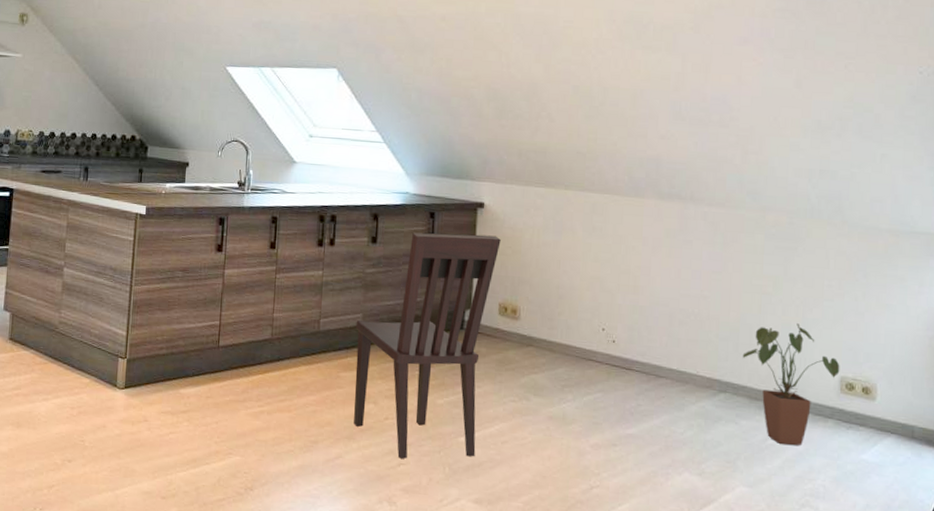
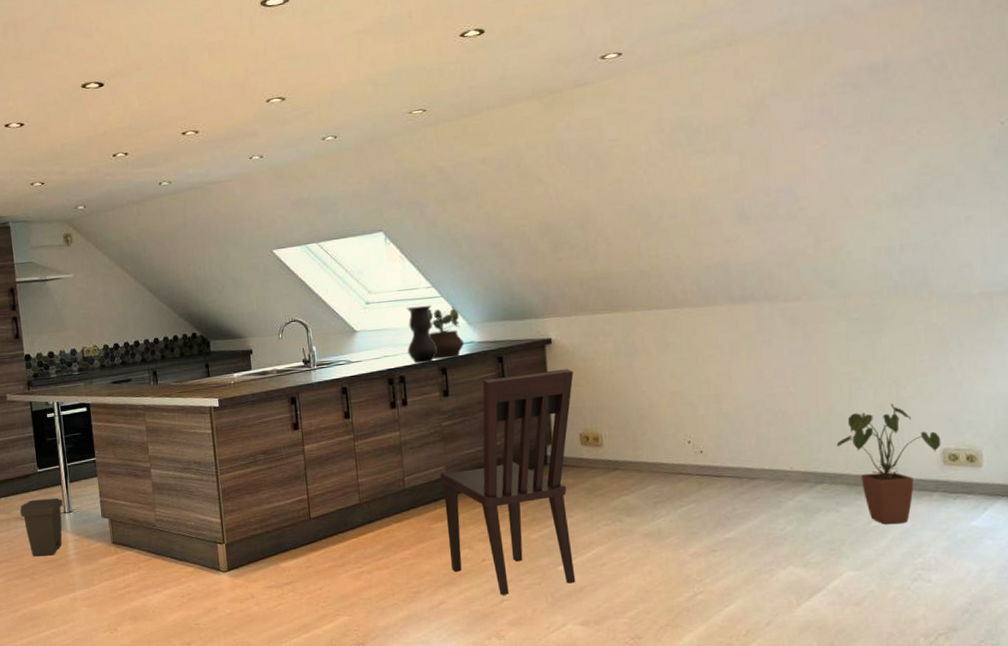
vase: none [343,147,373,207] -> present [406,305,438,364]
potted plant: none [367,153,400,206] -> present [427,306,465,360]

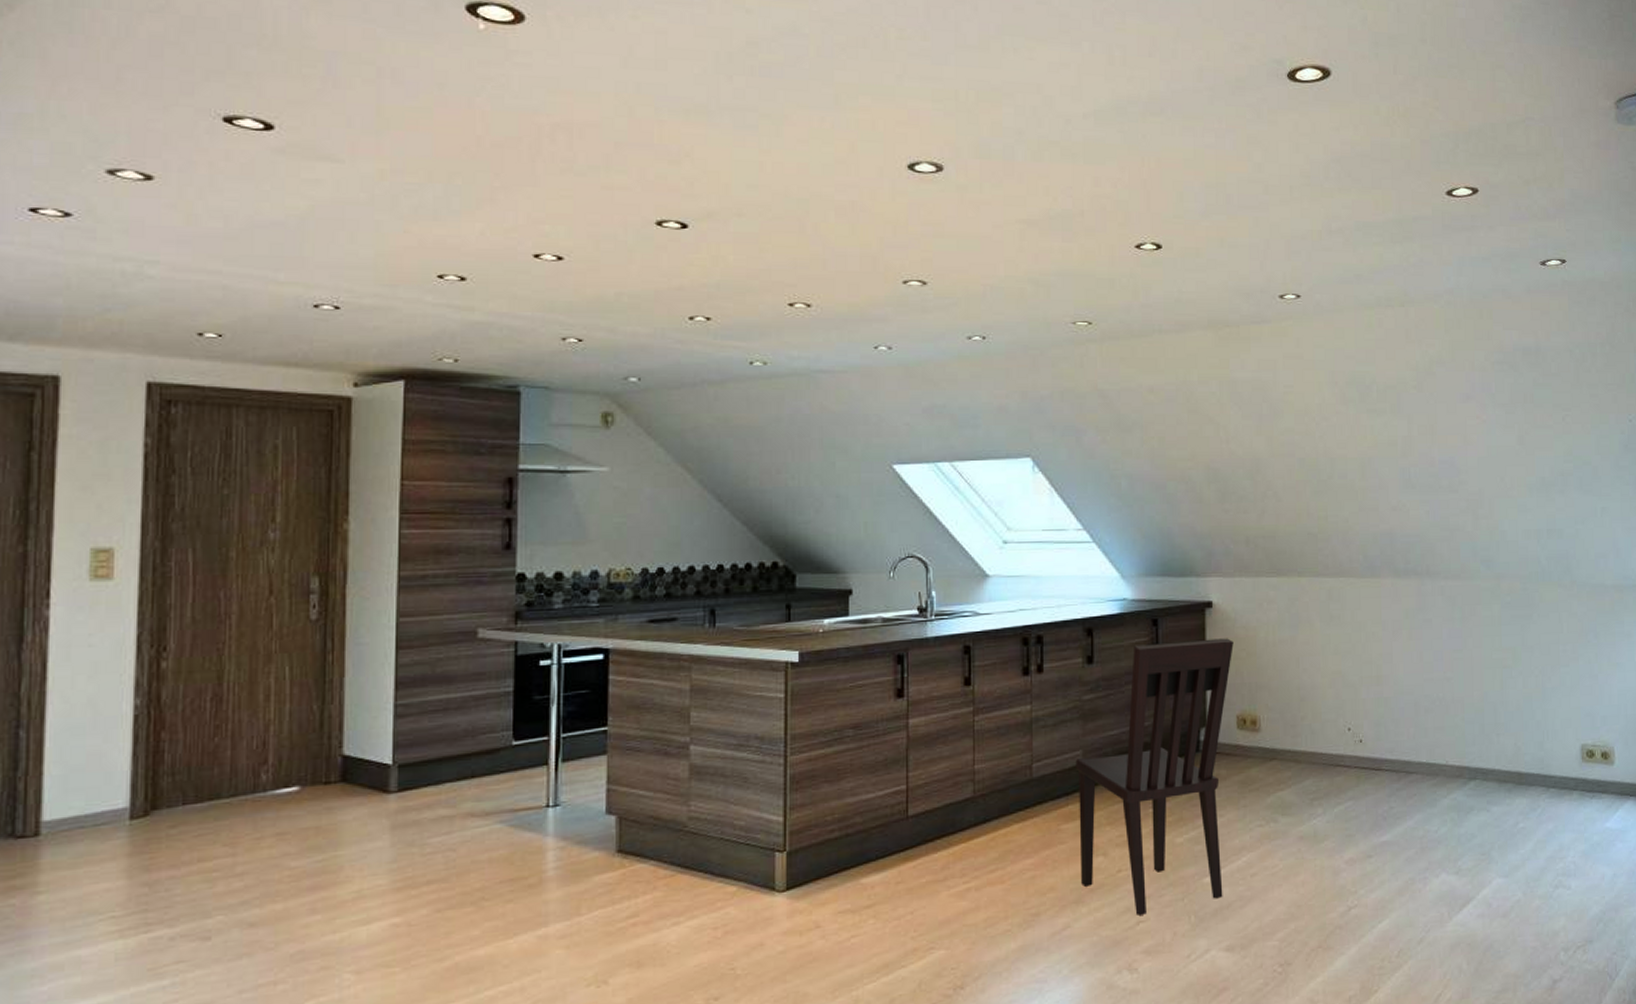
trash can: present [19,497,63,557] -> none [473,783,546,874]
vase: present [406,305,438,364] -> none [1049,550,1085,622]
potted plant: present [427,306,465,360] -> none [1076,554,1116,618]
house plant: present [836,404,941,524] -> none [1489,695,1580,825]

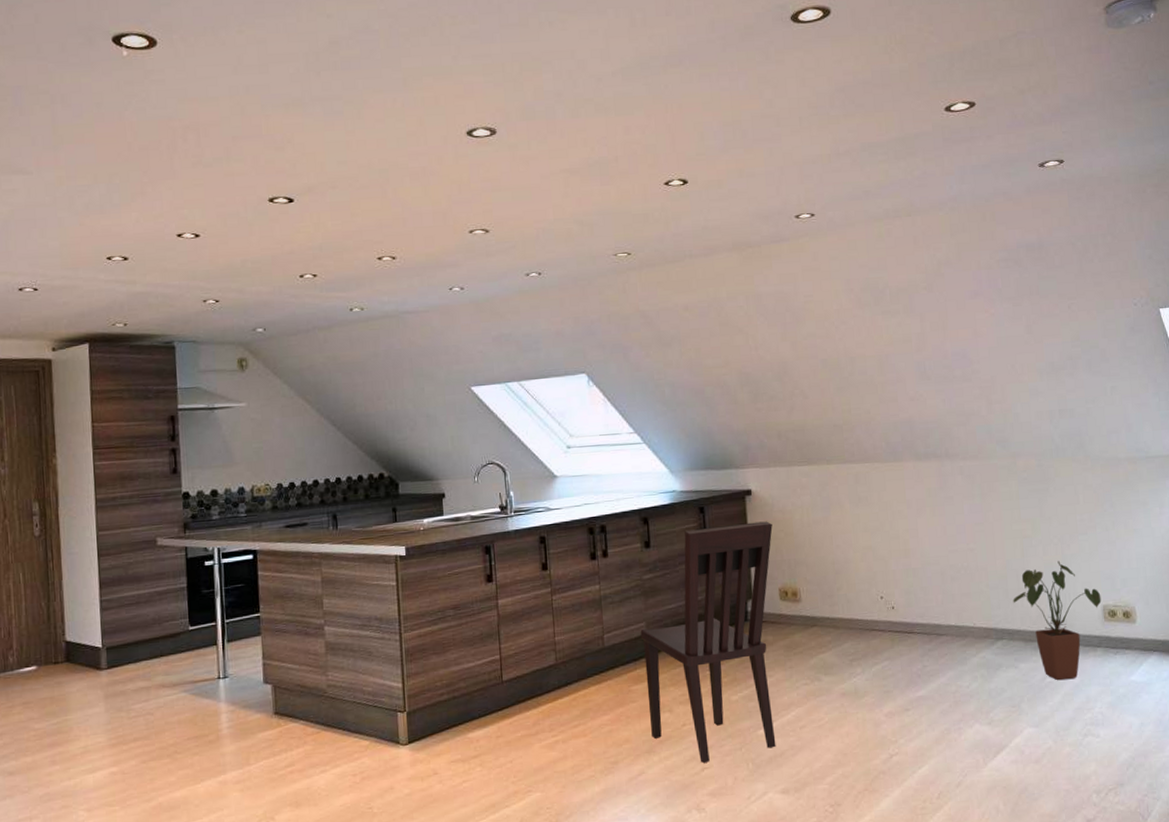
house plant: none [1489,695,1580,825] -> present [1013,561,1102,680]

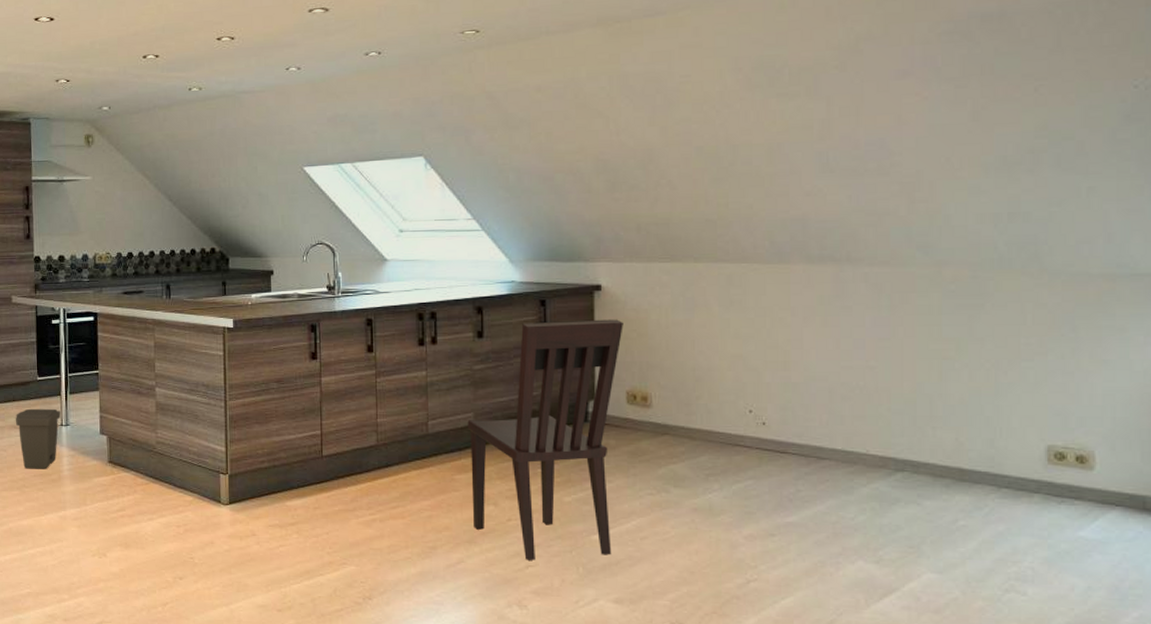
trash can: none [163,660,217,733] -> present [15,408,60,469]
house plant: present [1013,561,1102,680] -> none [921,389,1046,525]

